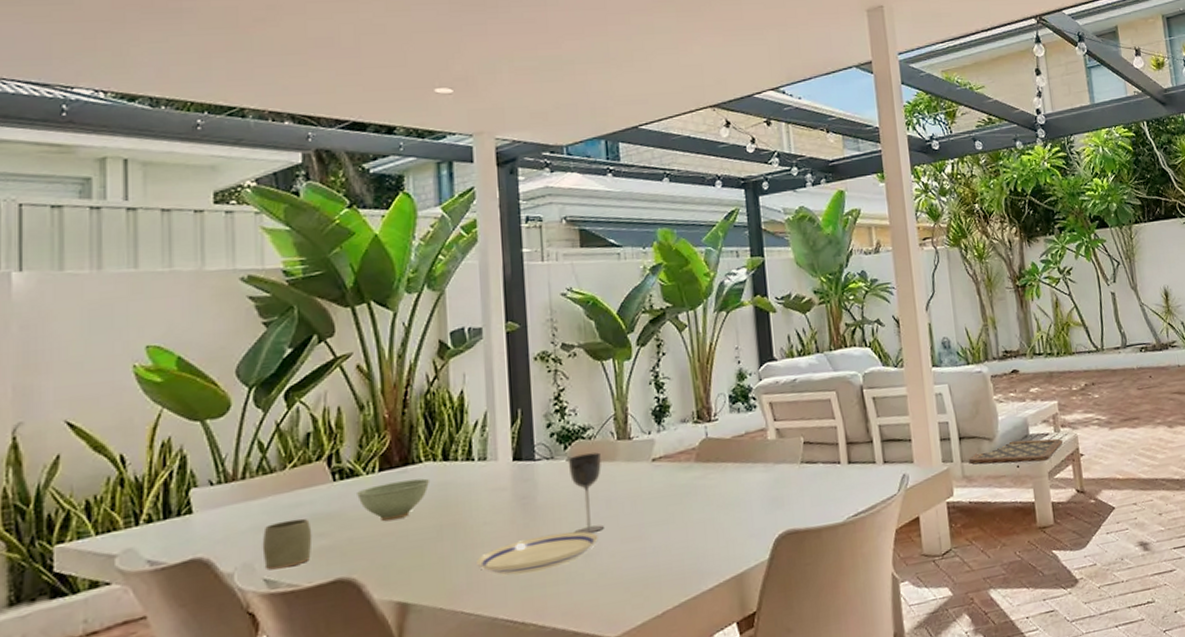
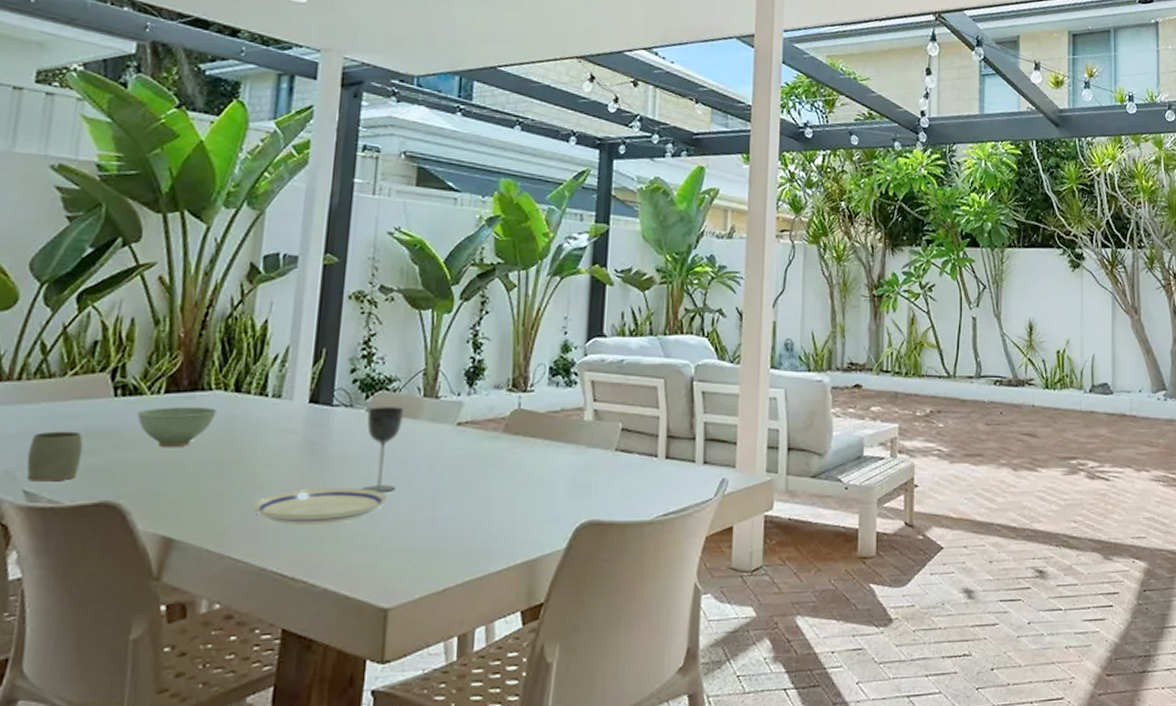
tray: present [968,438,1064,465] -> none [794,460,899,486]

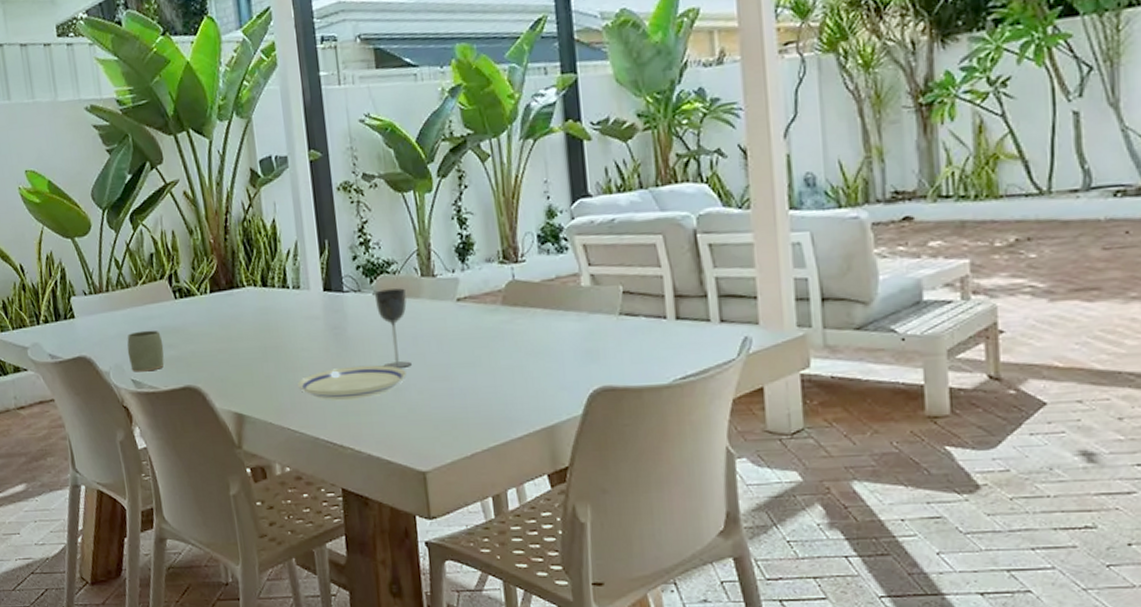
bowl: present [137,407,218,448] -> none [194,302,253,339]

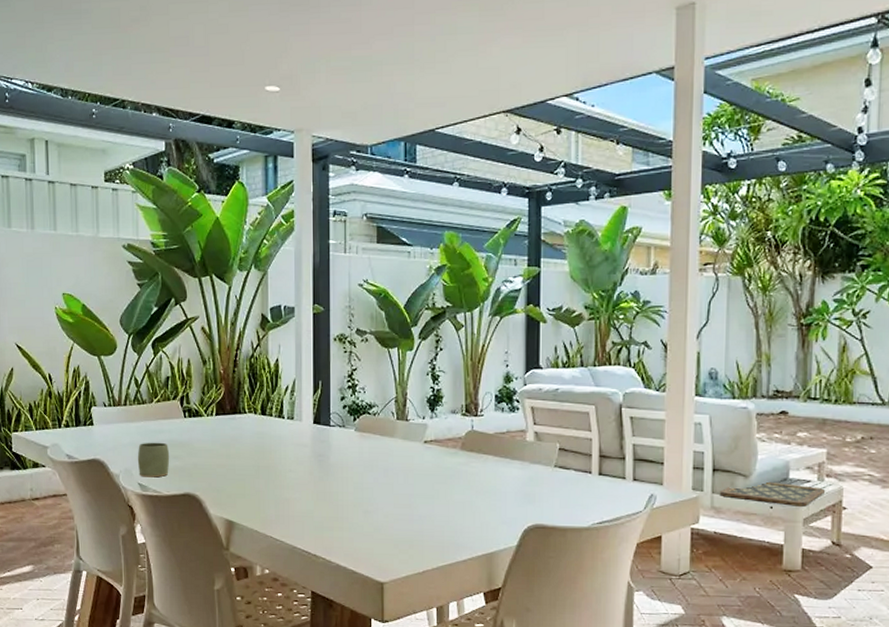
plate: present [298,364,407,400] -> none [283,489,376,517]
wine glass: present [374,288,412,368] -> none [356,427,382,494]
tray: none [833,306,974,336] -> present [719,481,826,507]

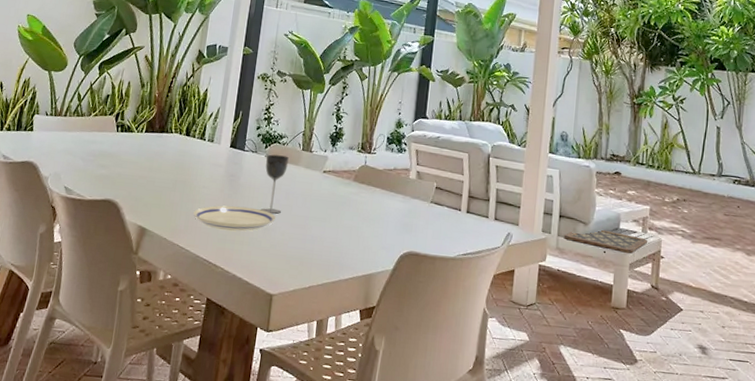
mug: present [137,442,170,478] -> none [66,150,98,183]
plate: none [283,489,376,517] -> present [193,205,276,232]
wine glass: none [356,427,382,494] -> present [260,154,289,214]

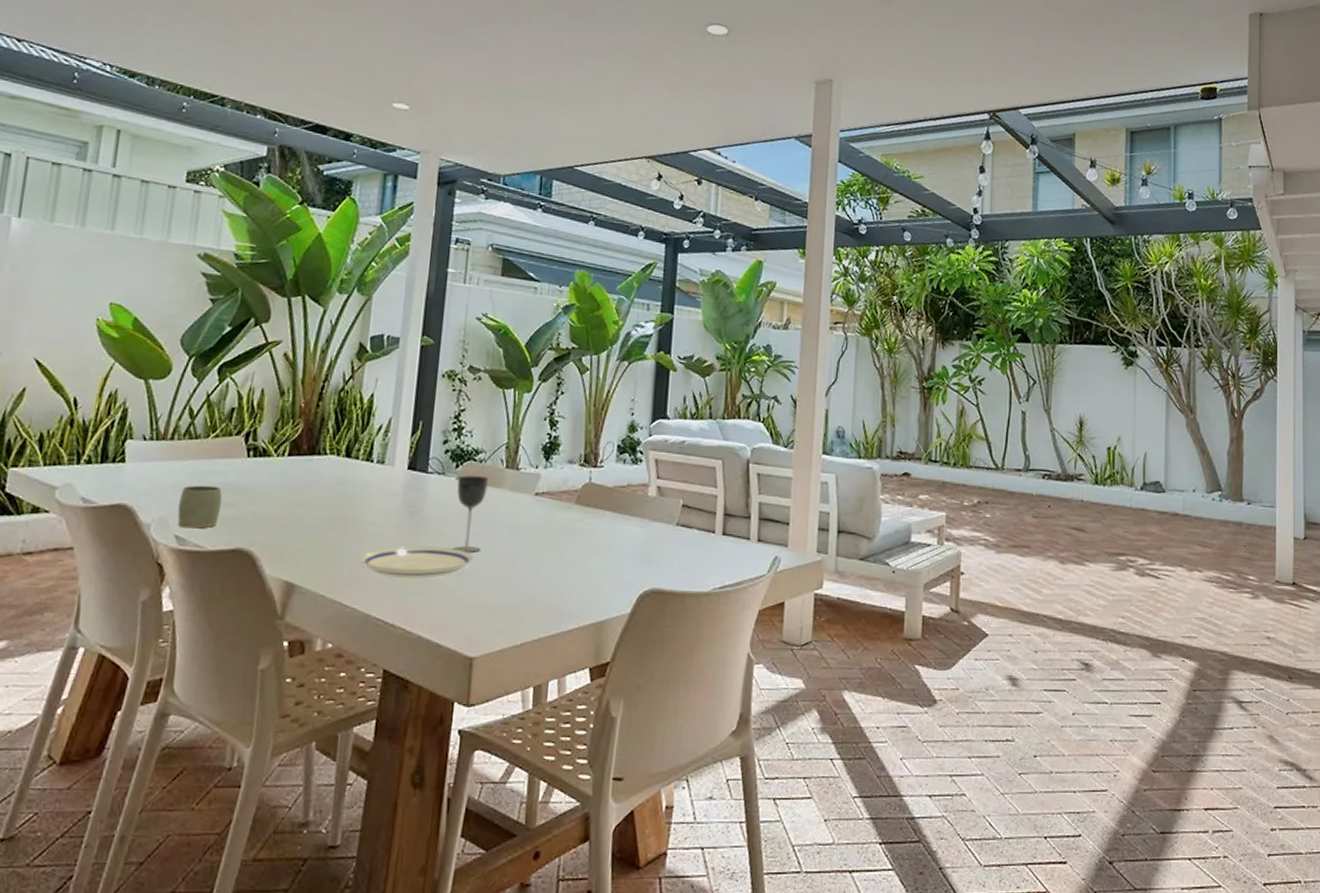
mug: none [66,150,98,183] -> present [177,485,223,529]
tray: present [563,230,648,254] -> none [843,544,945,571]

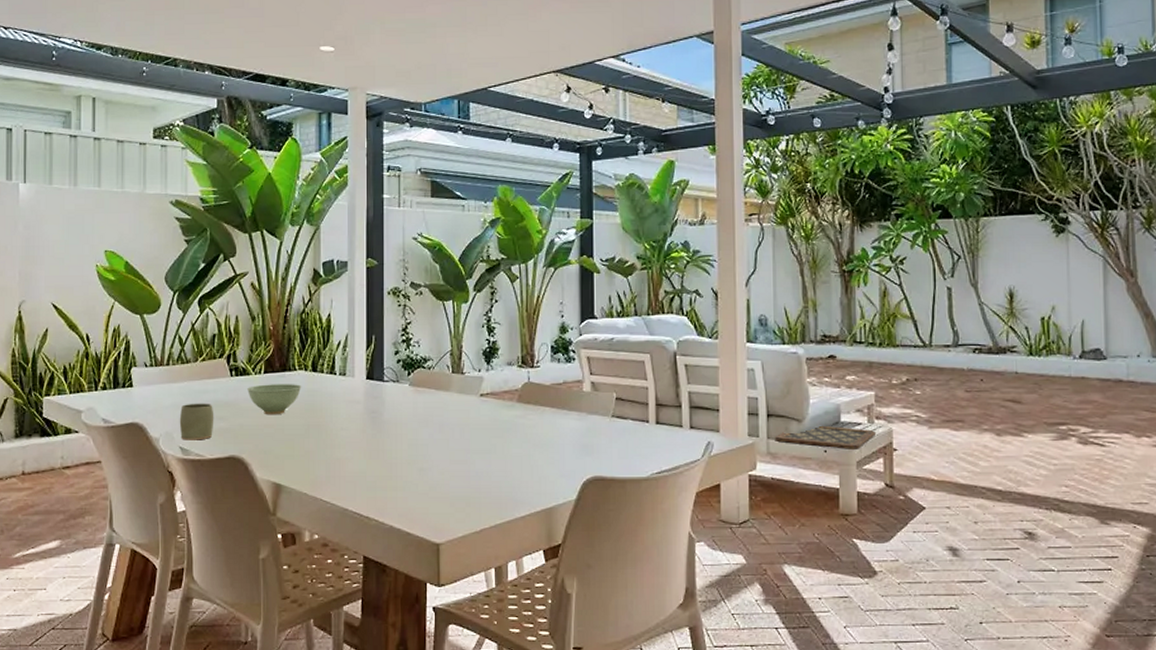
bowl: none [266,468,332,504] -> present [247,384,302,415]
plate: present [360,546,474,579] -> none [334,446,431,476]
wine glass: present [452,475,488,553] -> none [410,382,437,450]
tray: none [843,544,945,571] -> present [774,425,877,449]

